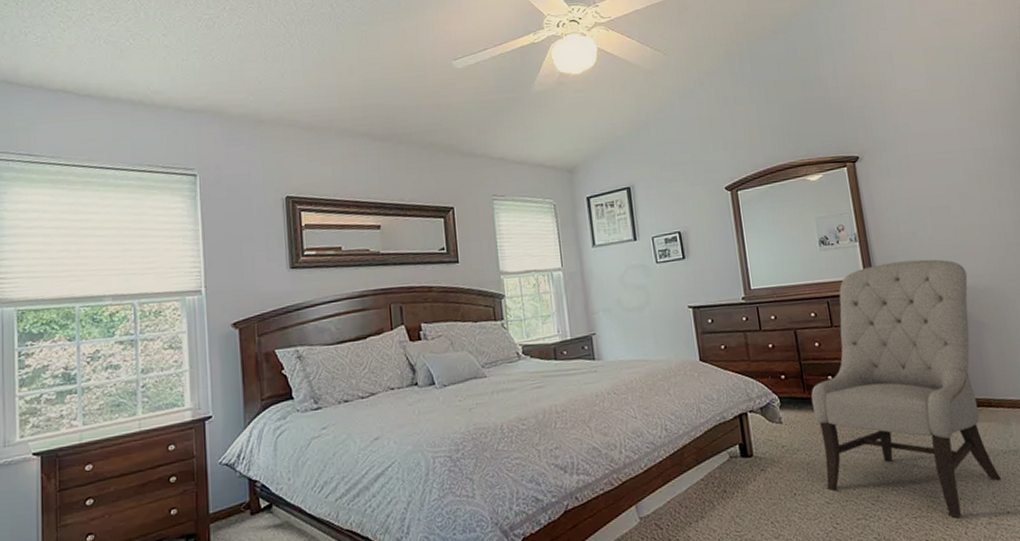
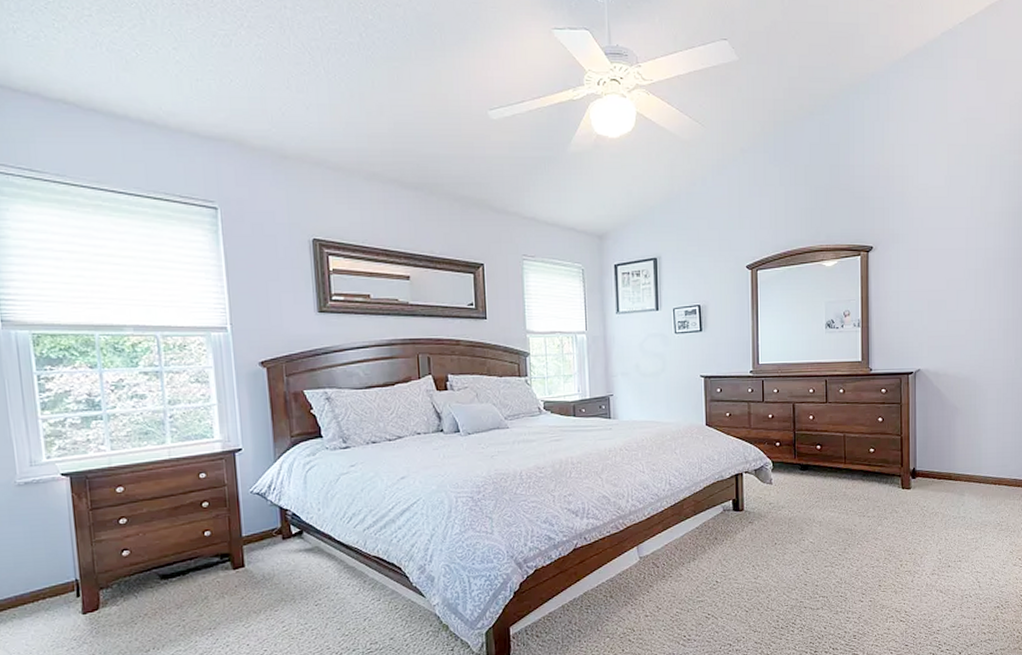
chair: present [811,259,1001,518] -> none [799,348,951,568]

